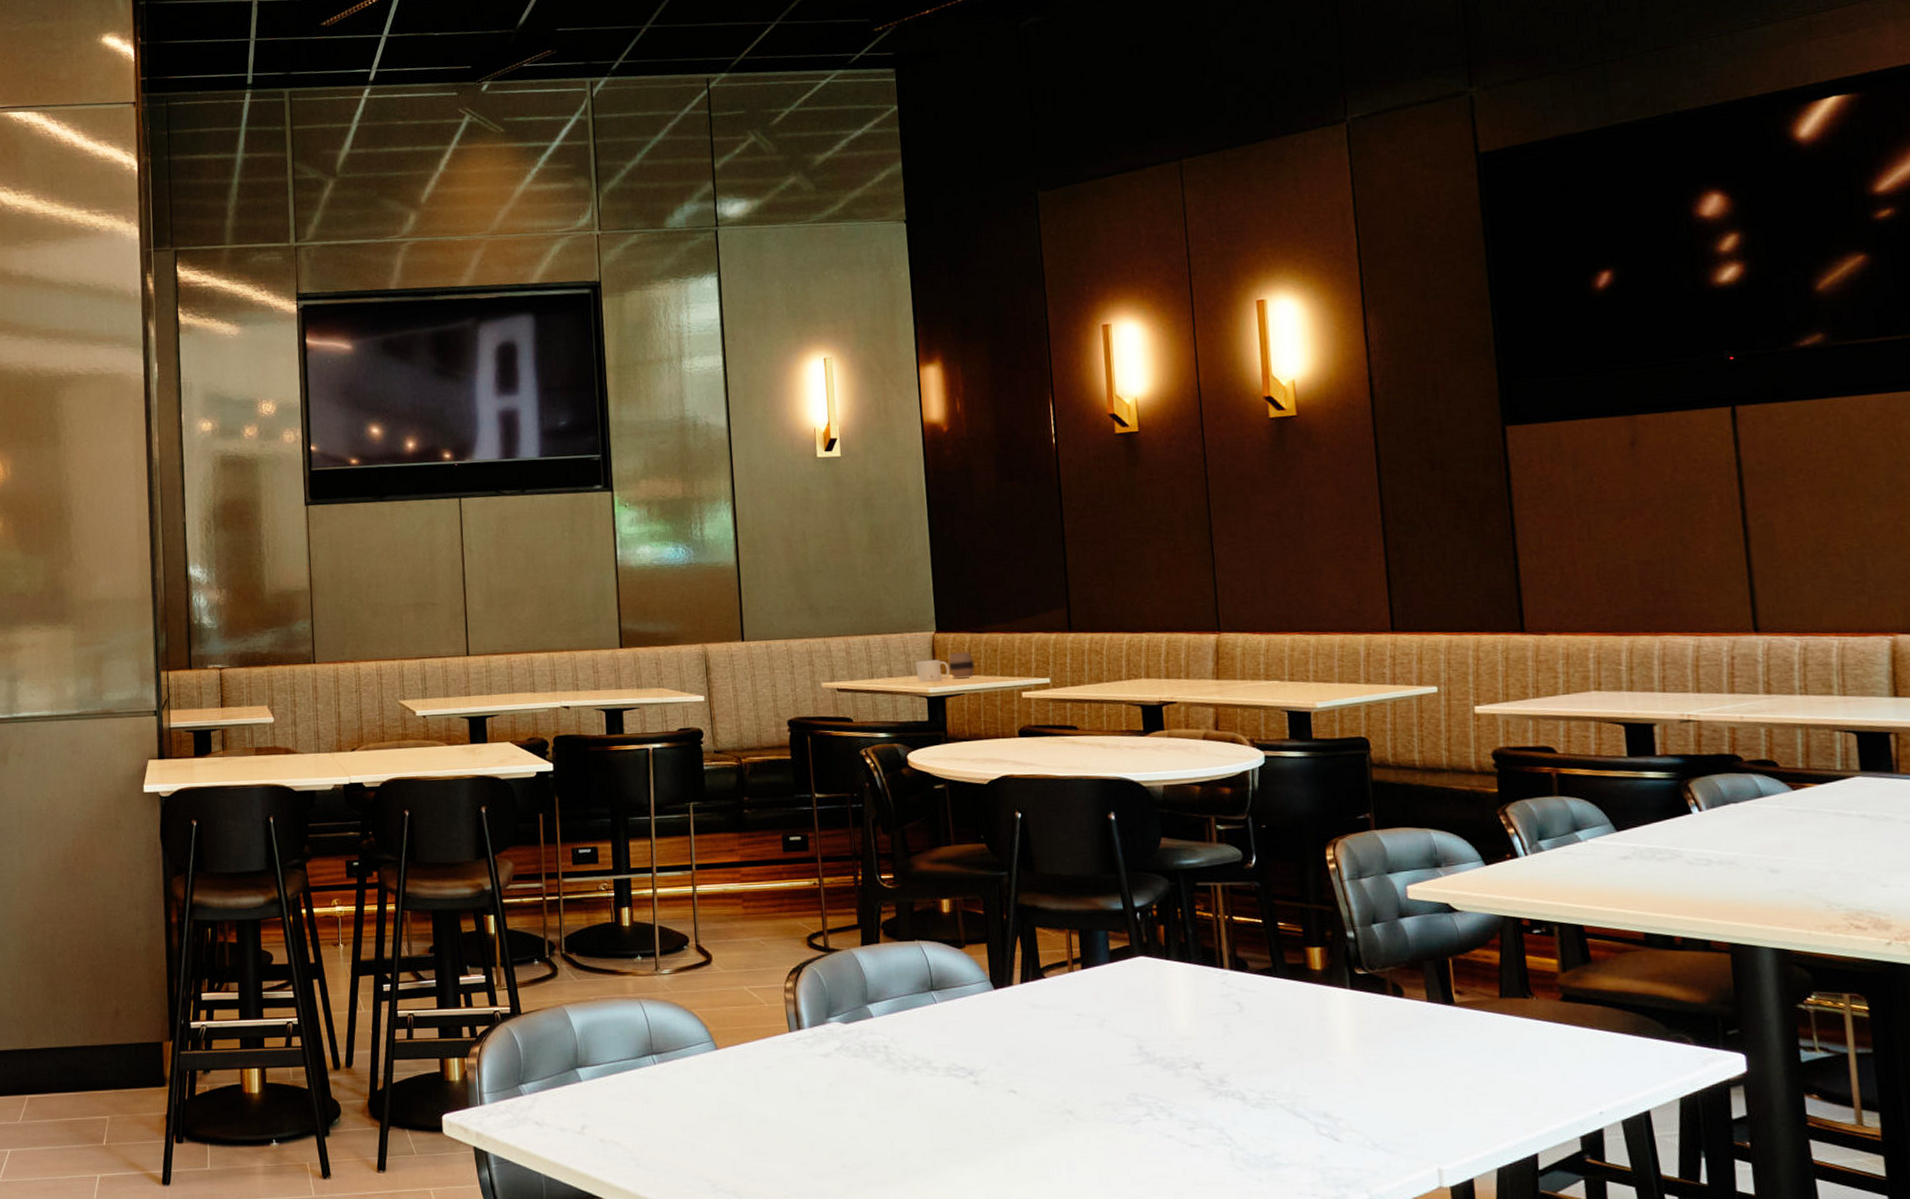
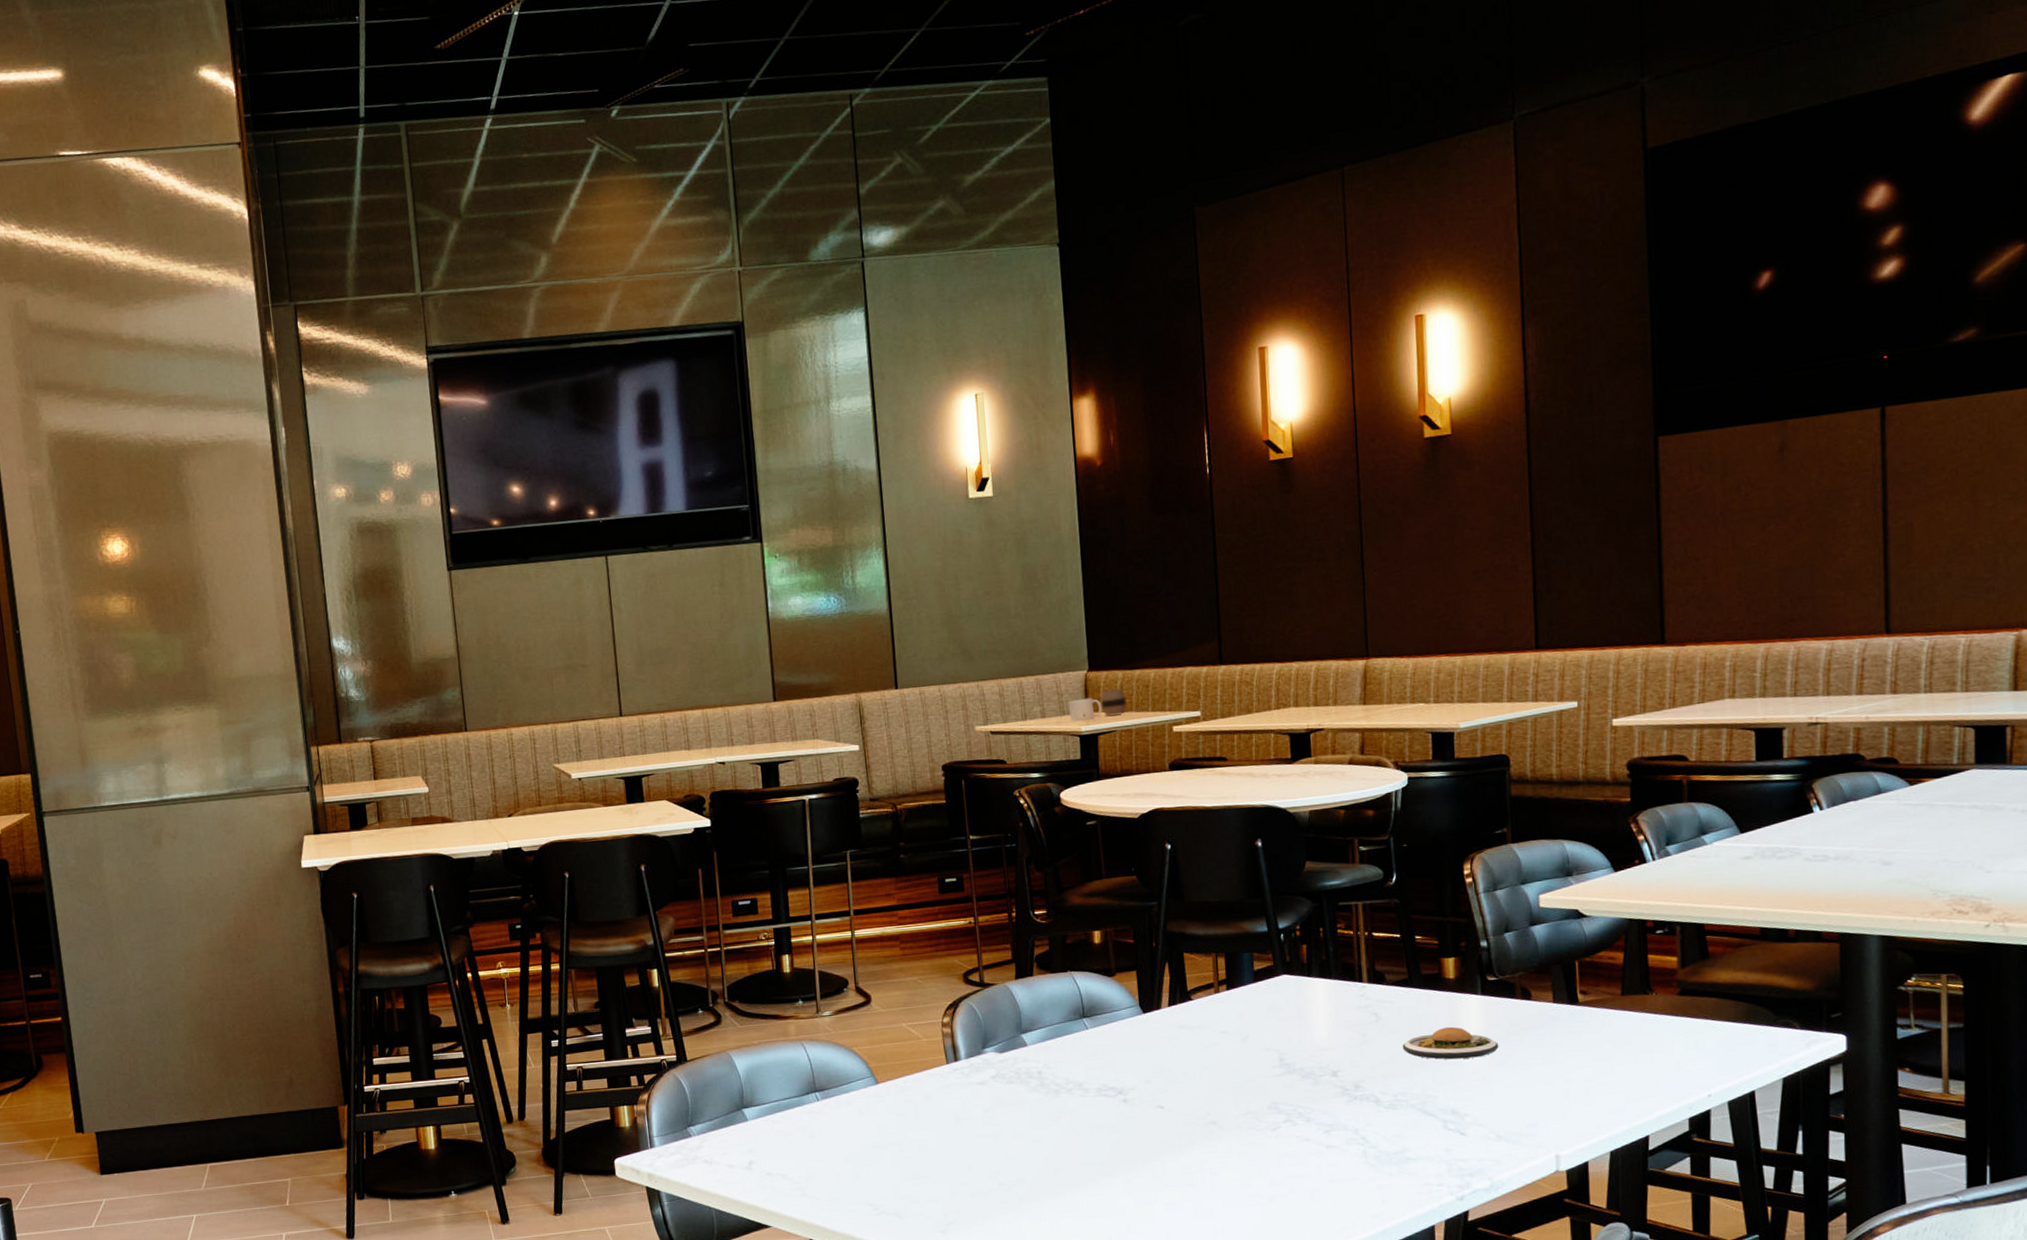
hamburger: none [1268,1021,1372,1057] -> present [1402,1026,1499,1060]

